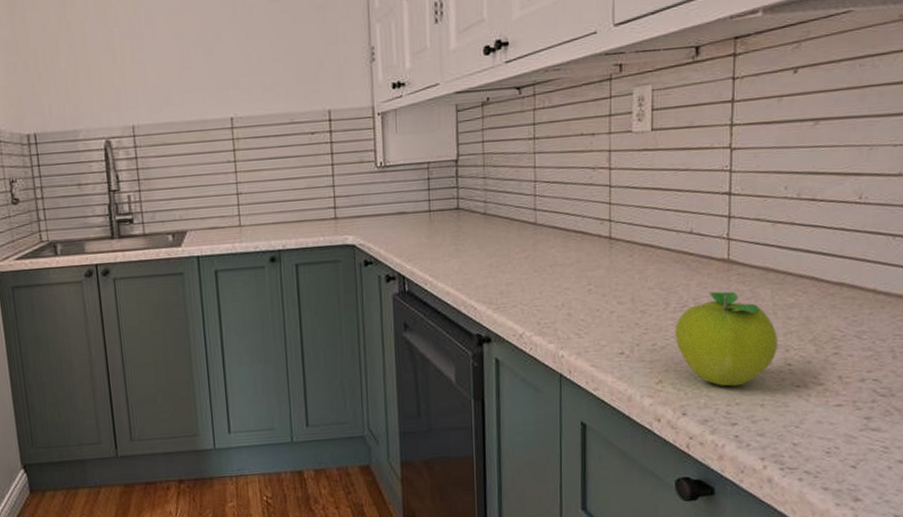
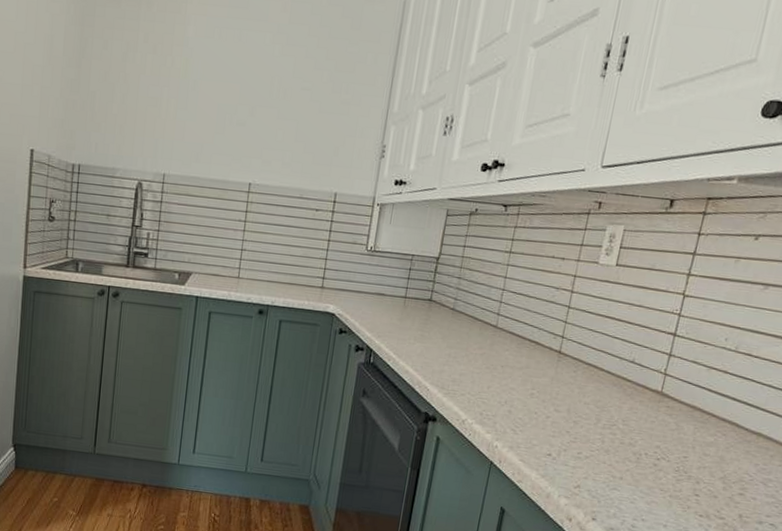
fruit: present [675,291,778,386] -> none [599,417,692,505]

